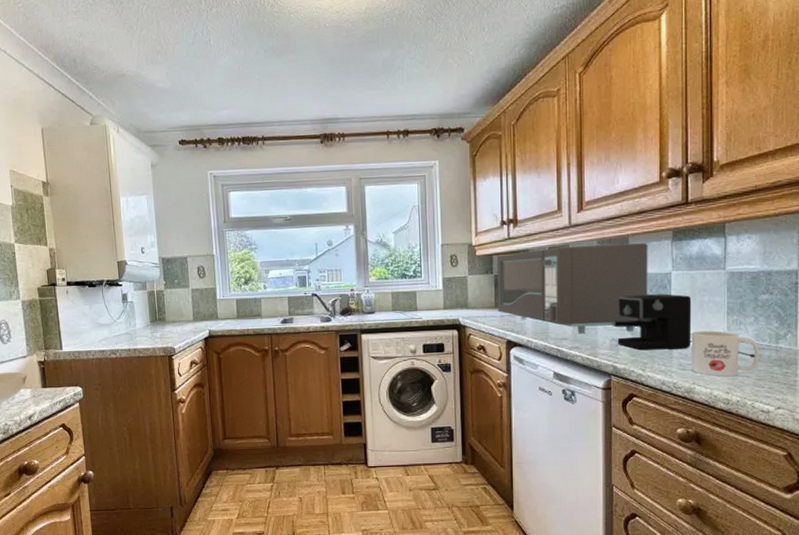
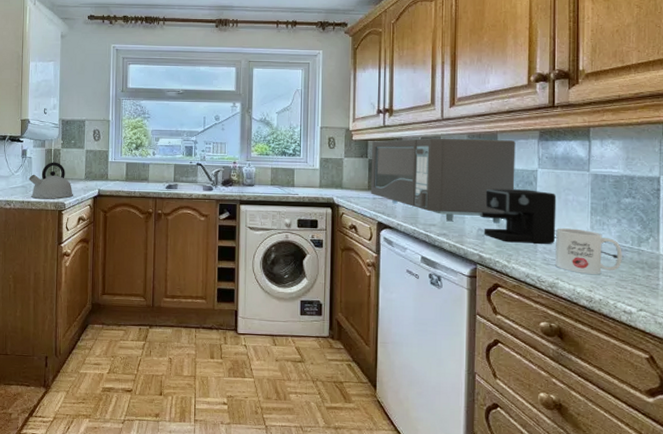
kettle: none [133,304,182,345] -> present [29,162,73,199]

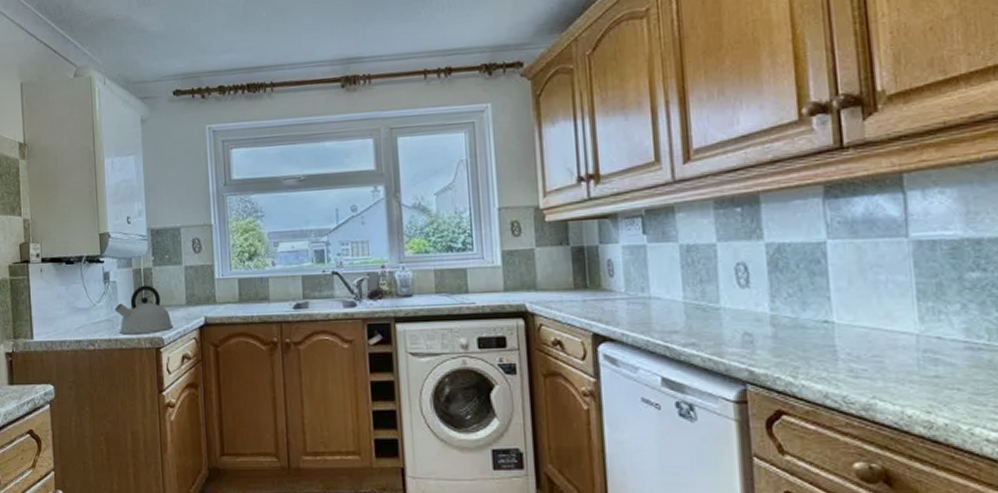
microwave: present [370,138,516,223] -> none [574,202,793,326]
coffee maker: present [479,188,625,260] -> none [742,271,979,364]
mug: present [555,228,622,275] -> none [864,322,976,389]

